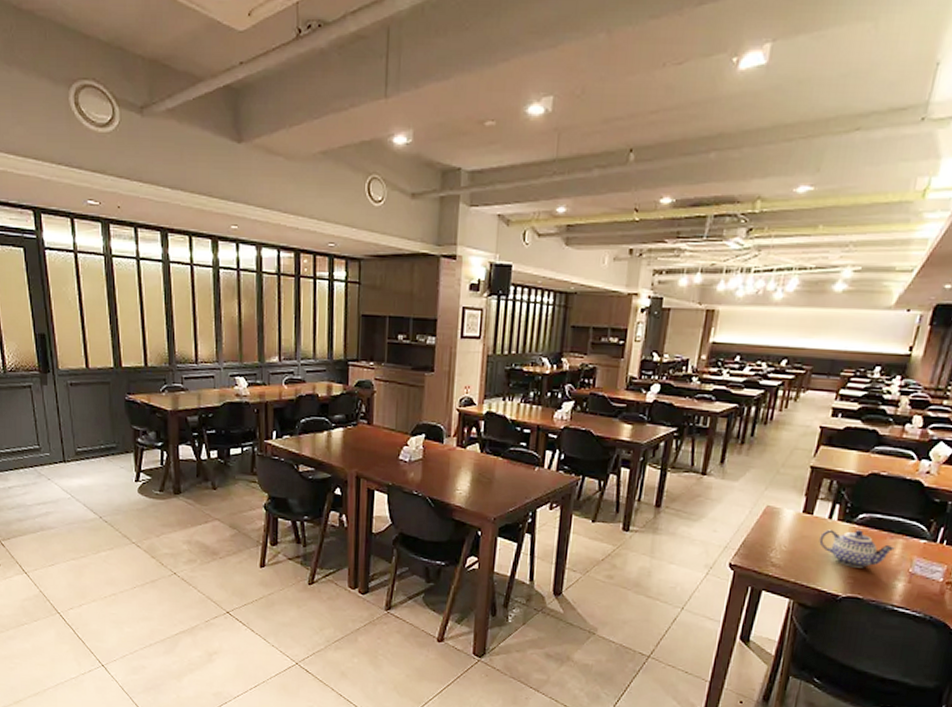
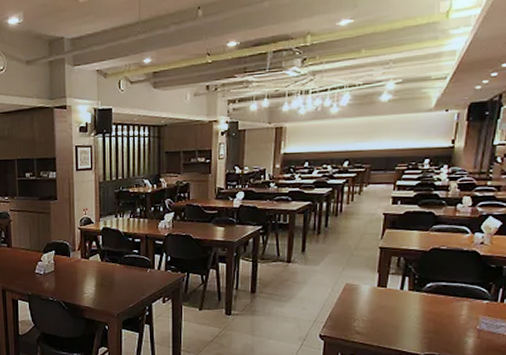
teapot: present [819,529,895,568] -> none [395,297,462,329]

